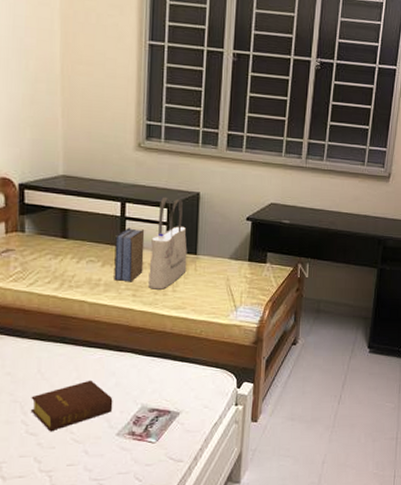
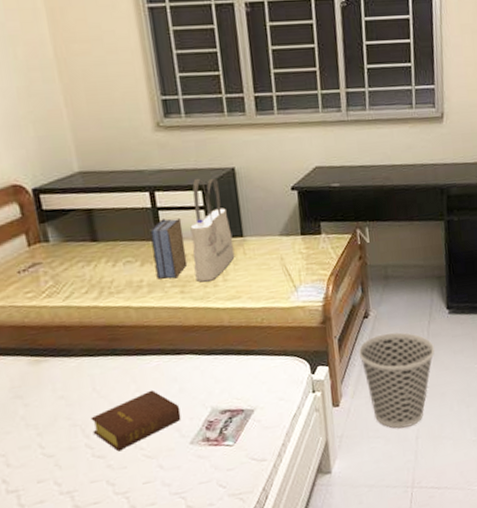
wastebasket: none [282,361,351,451] -> present [358,332,435,429]

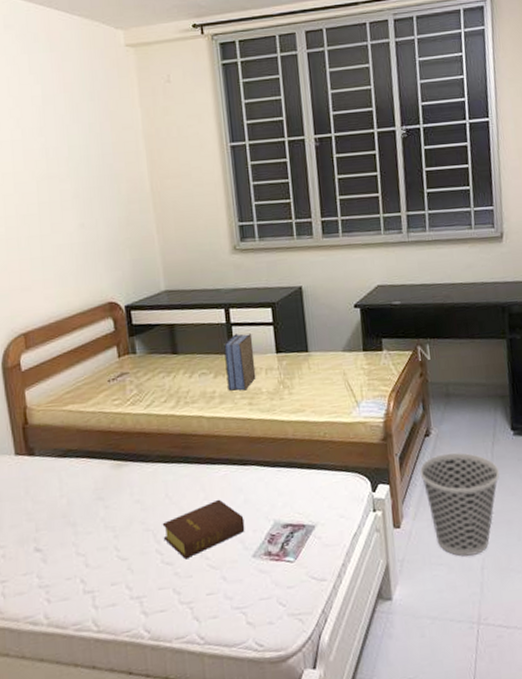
tote bag: present [190,177,235,282] -> none [260,296,300,395]

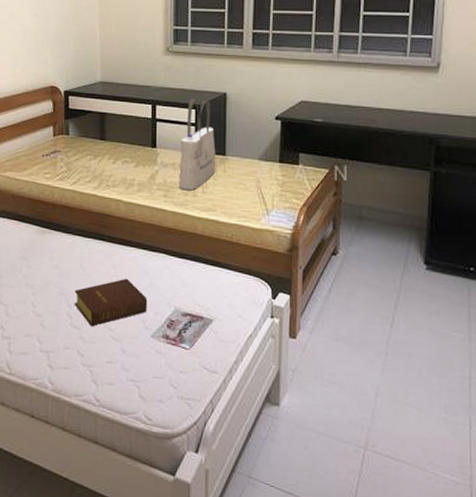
book: present [224,334,256,391] -> none [146,129,175,183]
tote bag: none [260,296,300,395] -> present [179,98,216,191]
wastebasket: present [419,452,499,556] -> none [322,274,406,381]

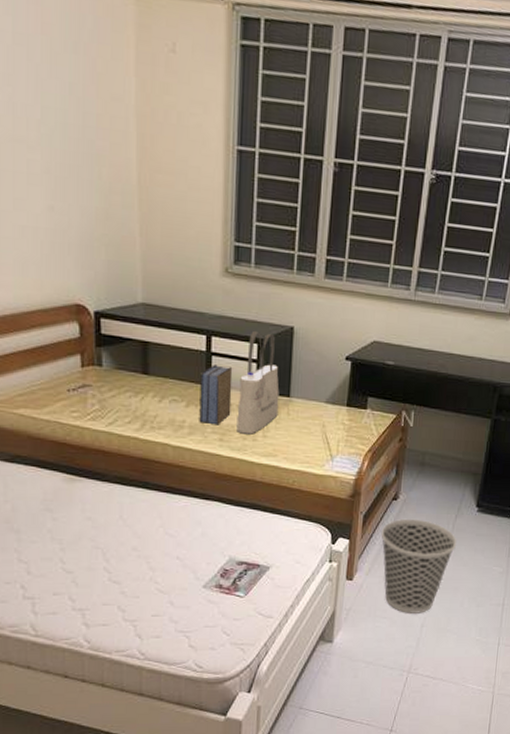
bible: present [74,278,148,327] -> none [113,528,199,581]
book: none [146,129,175,183] -> present [199,365,233,425]
wastebasket: none [322,274,406,381] -> present [380,518,456,613]

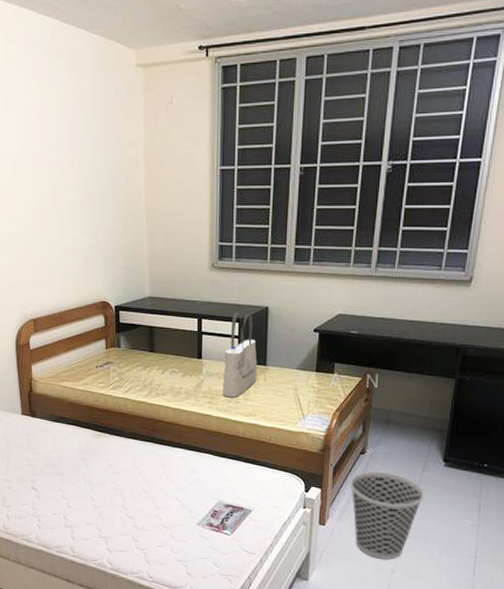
book: present [199,365,233,425] -> none [193,342,219,391]

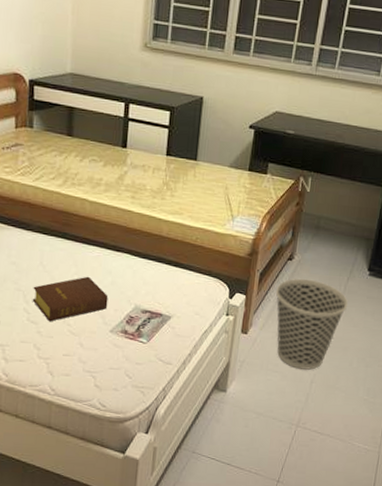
bible: none [128,475,194,517] -> present [33,276,109,322]
tote bag: present [222,312,258,398] -> none [147,99,188,194]

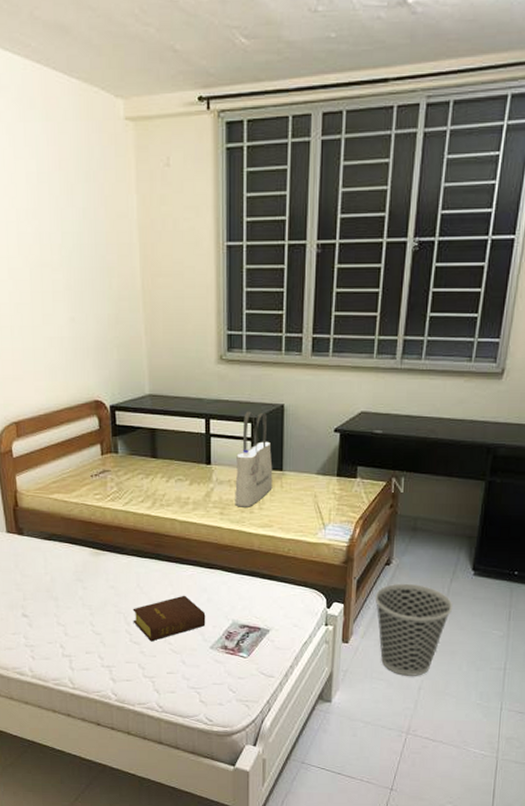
tote bag: none [147,99,188,194] -> present [235,411,273,507]

